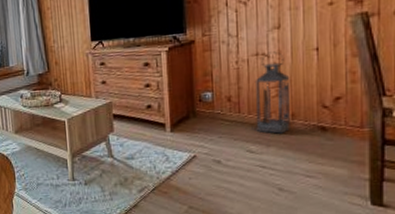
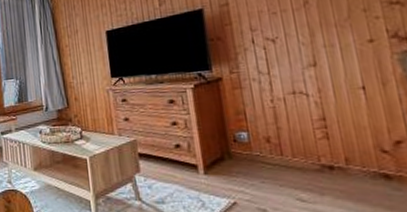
lantern: present [254,51,291,134] -> none [295,89,346,181]

